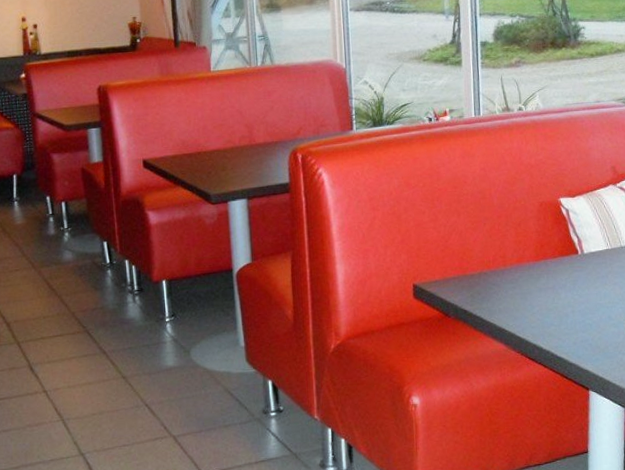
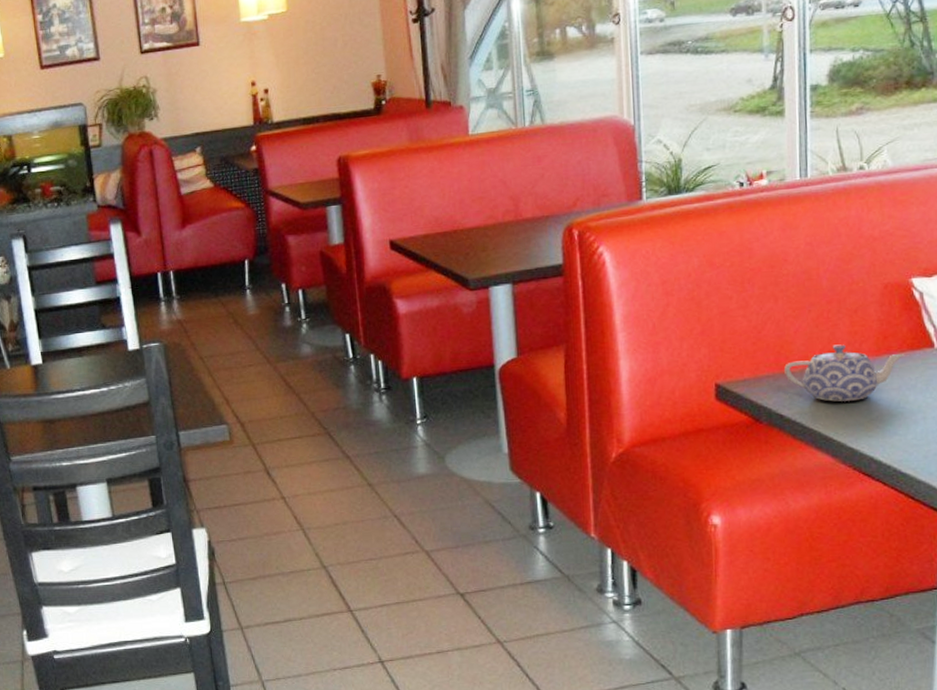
teapot: none [466,251,557,299] -> present [784,344,905,402]

